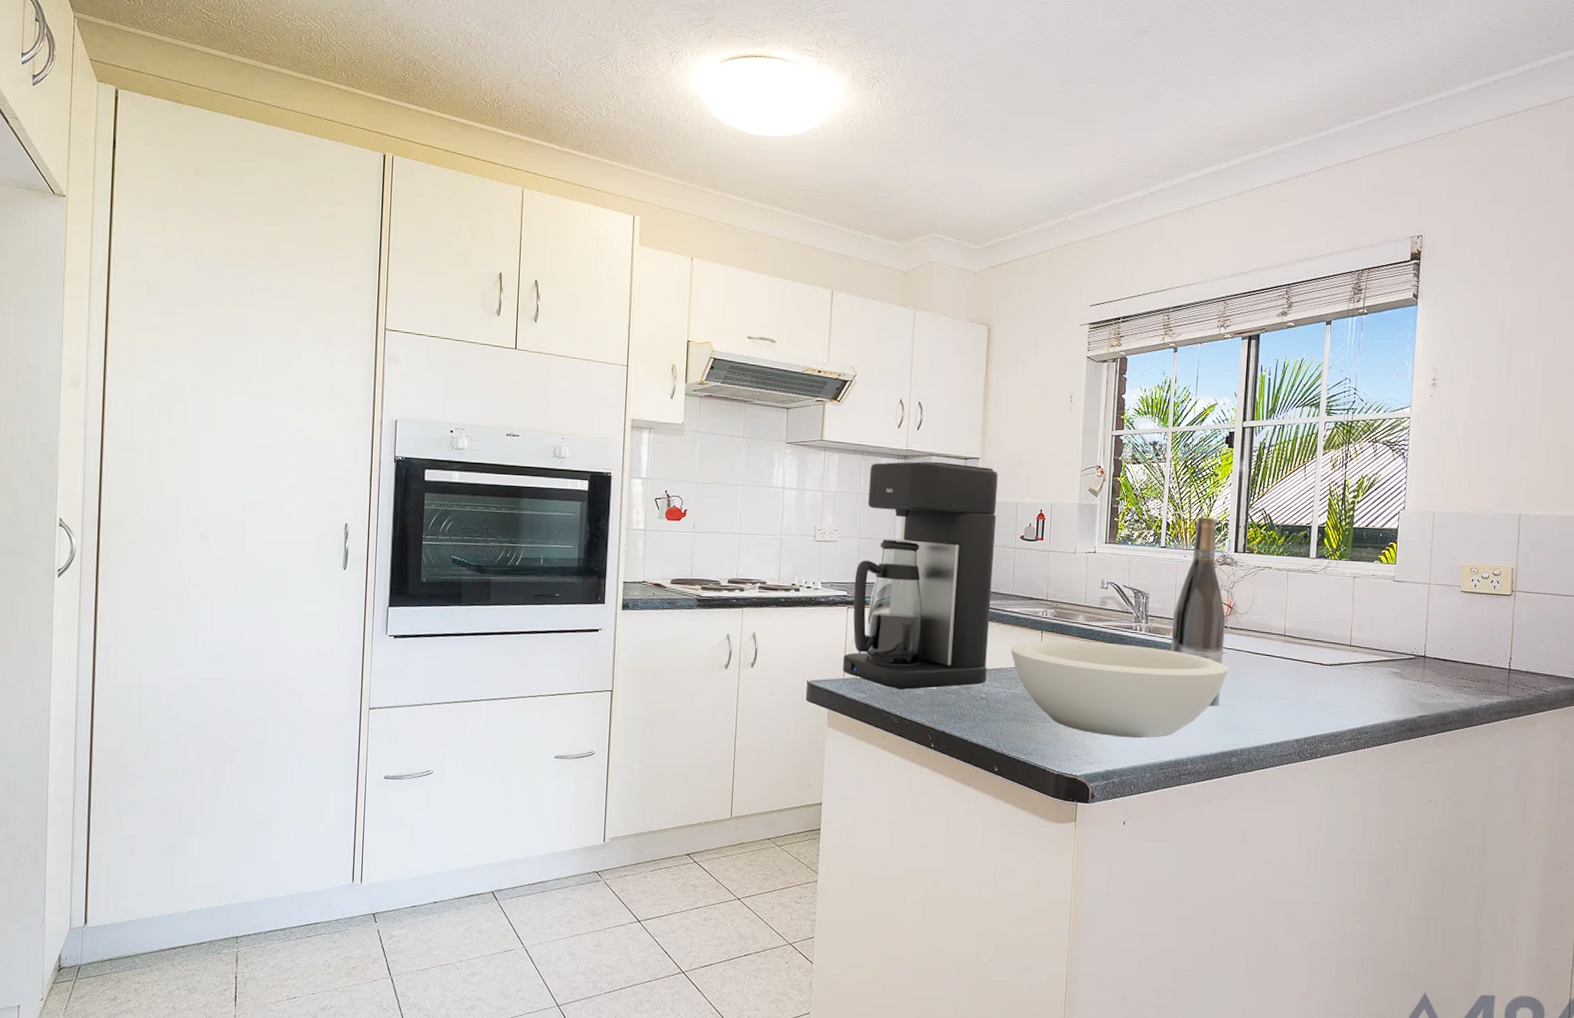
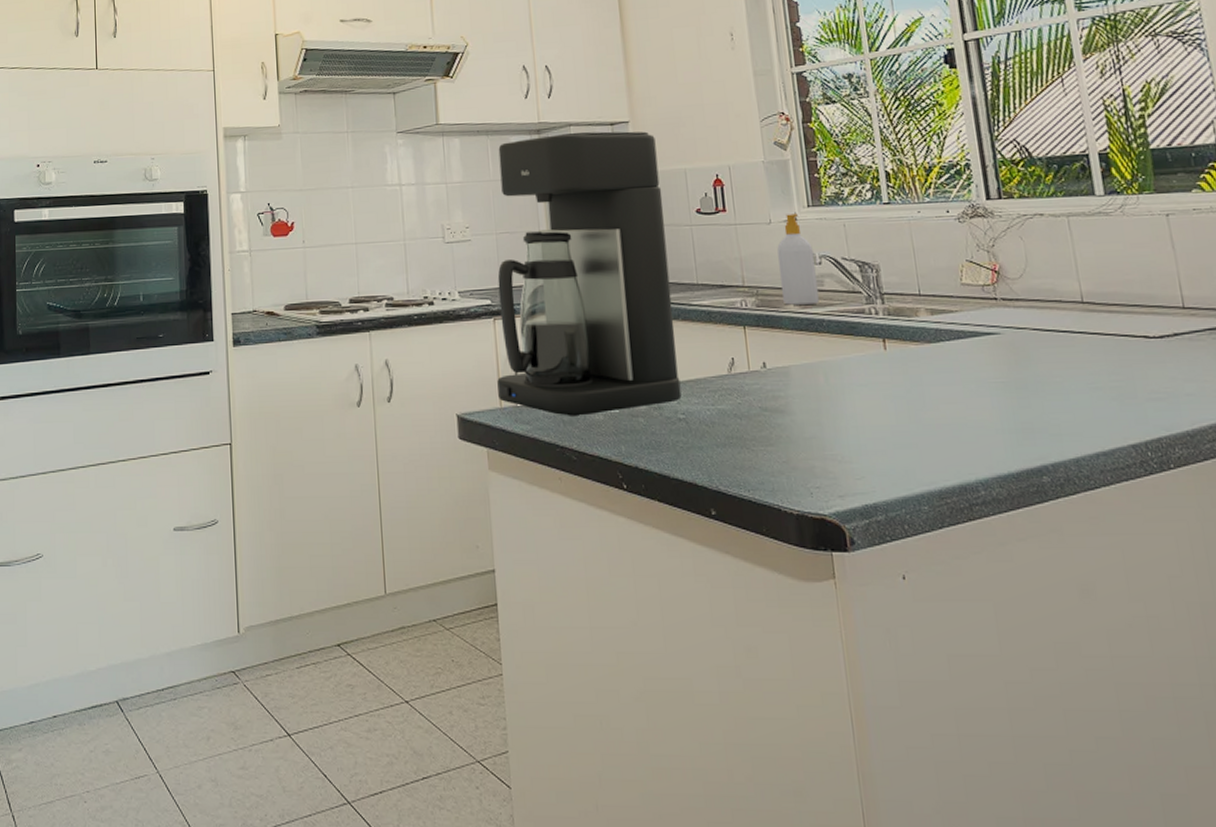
bowl: present [1011,640,1229,739] -> none [707,334,1012,459]
soap bottle: none [1075,547,1103,619] -> present [777,213,819,305]
wine bottle: present [1170,517,1226,707] -> none [917,159,1009,408]

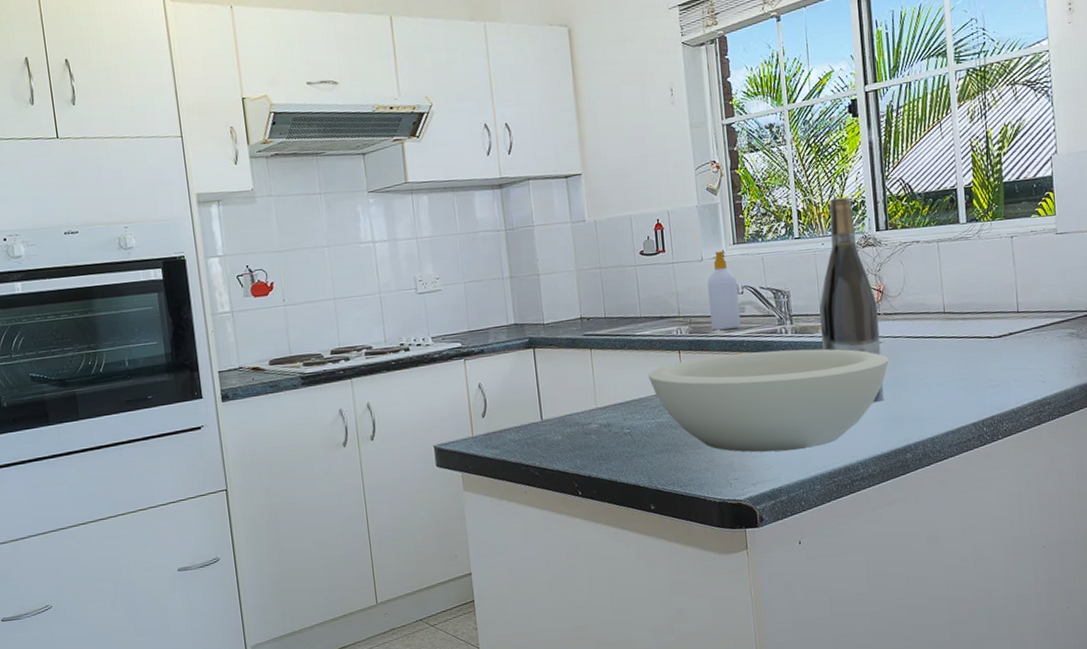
coffee maker: present [497,131,682,416] -> none [464,182,627,439]
bowl: none [707,334,1012,459] -> present [648,348,889,453]
wine bottle: none [917,159,1009,408] -> present [818,197,885,403]

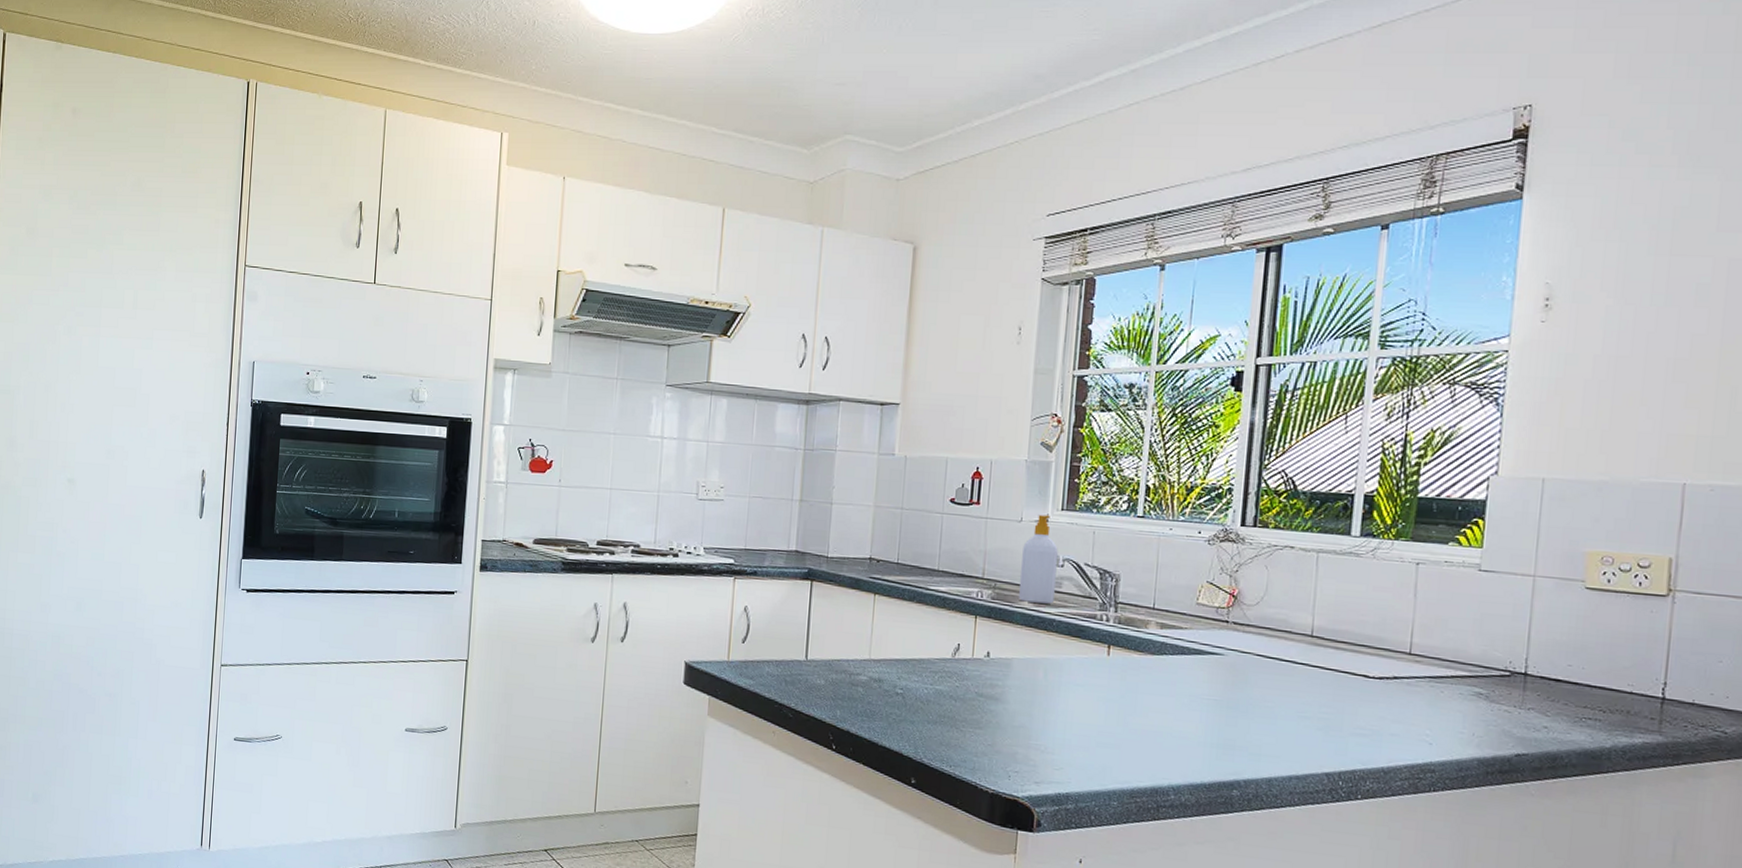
bowl: present [648,348,889,453] -> none [935,628,1231,758]
wine bottle: present [818,197,885,403] -> none [1148,480,1227,723]

